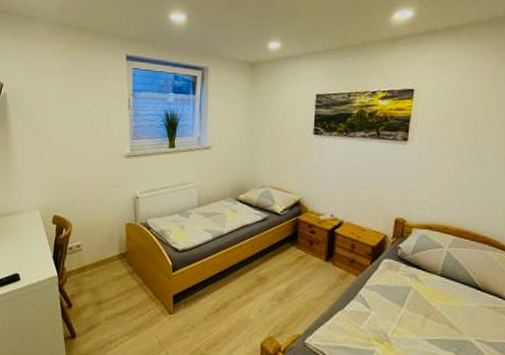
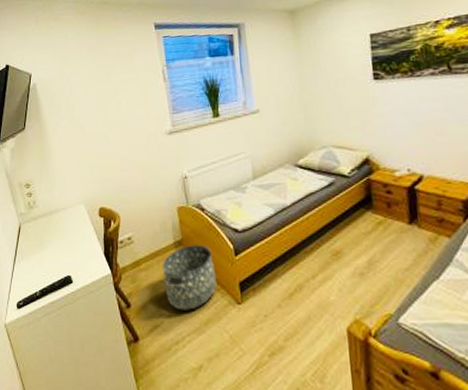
basket: none [105,258,153,315] -> present [162,244,217,310]

